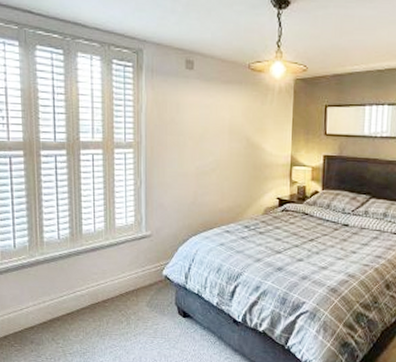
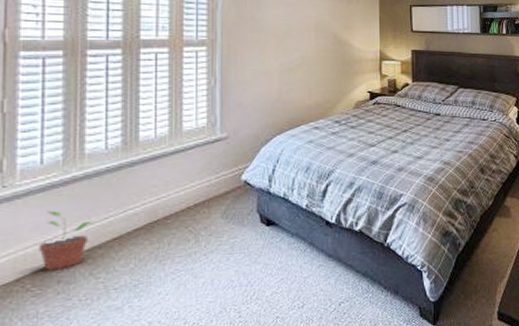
potted plant: none [17,286,52,333] -> present [38,210,93,271]

